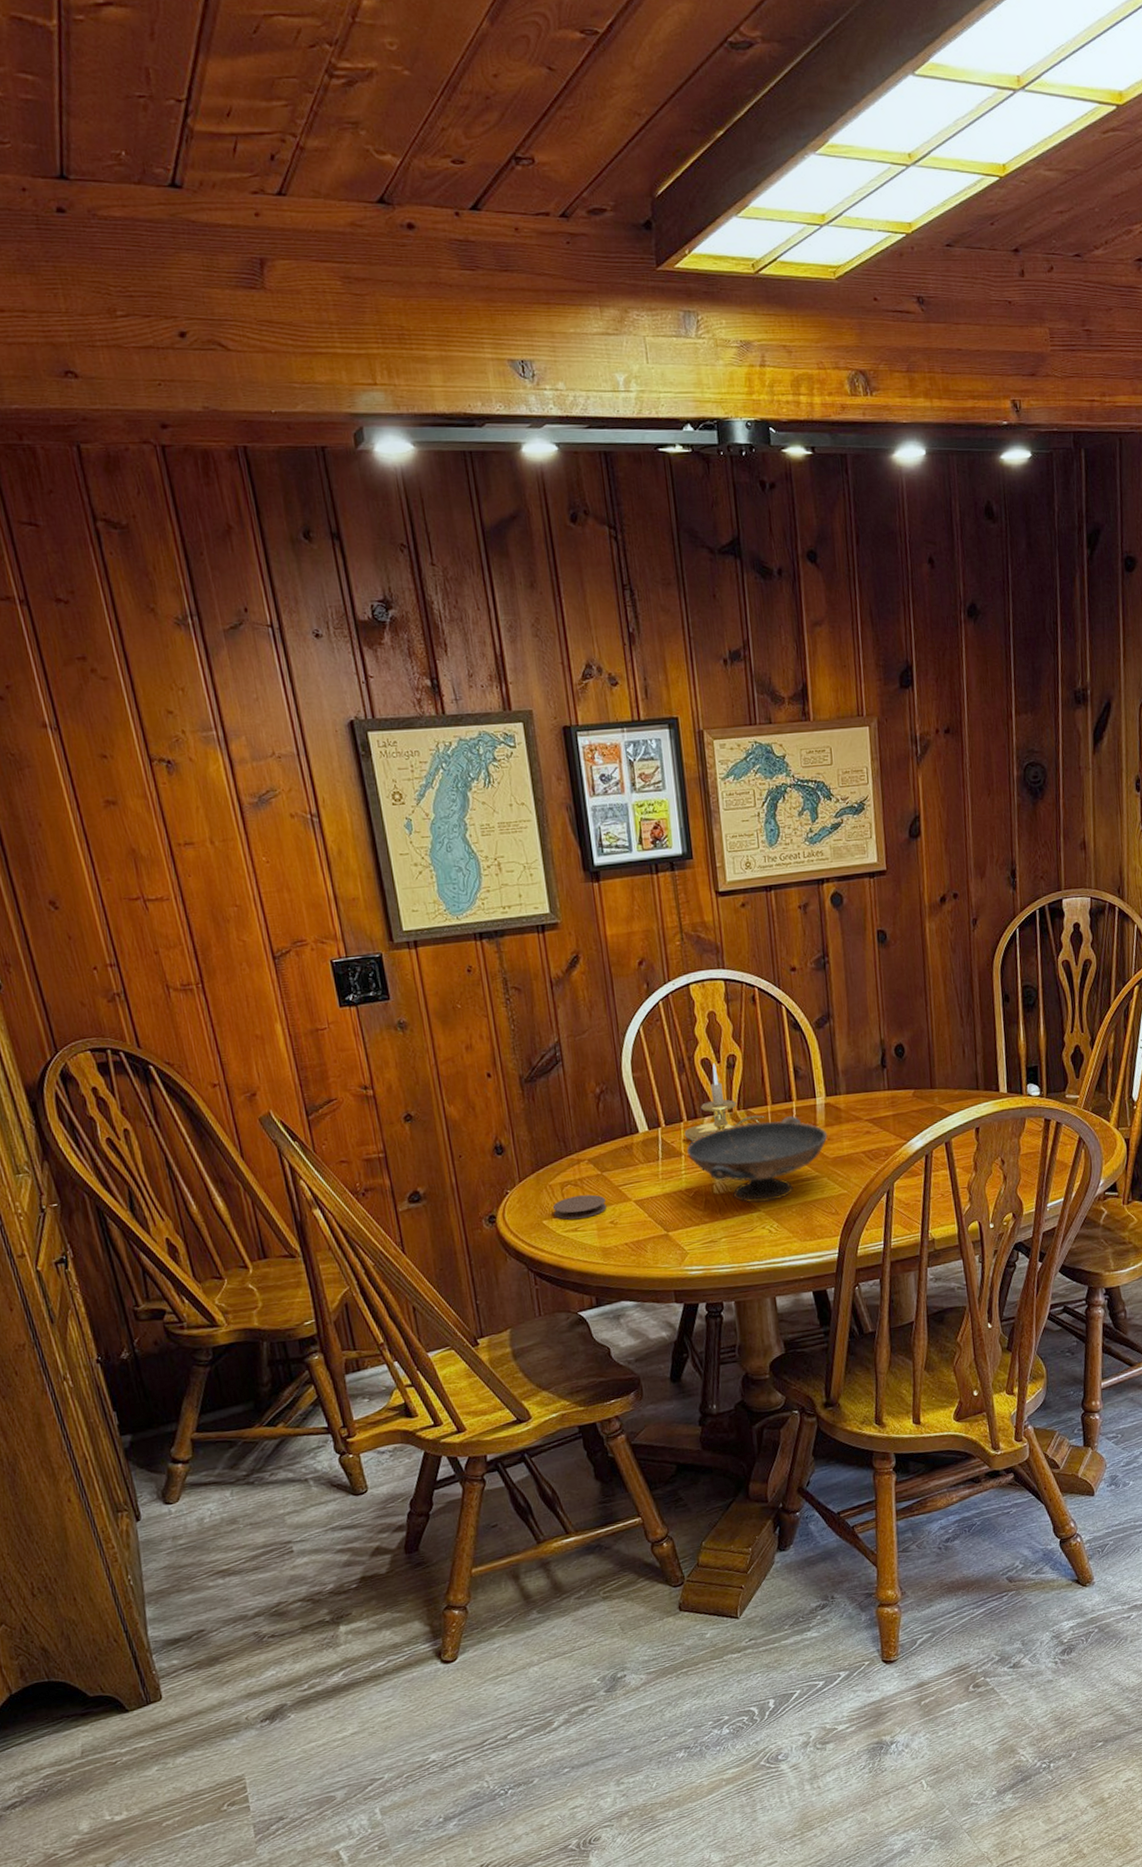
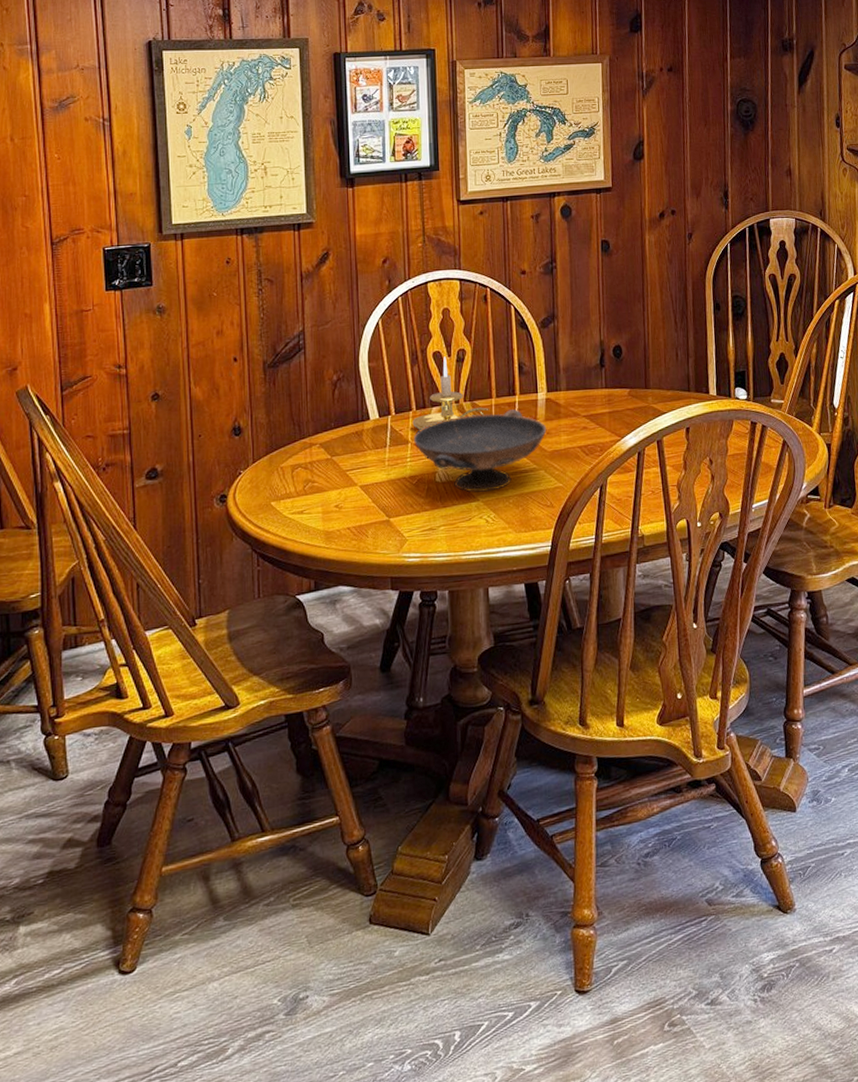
coaster: present [552,1194,606,1220] -> none [281,478,333,502]

